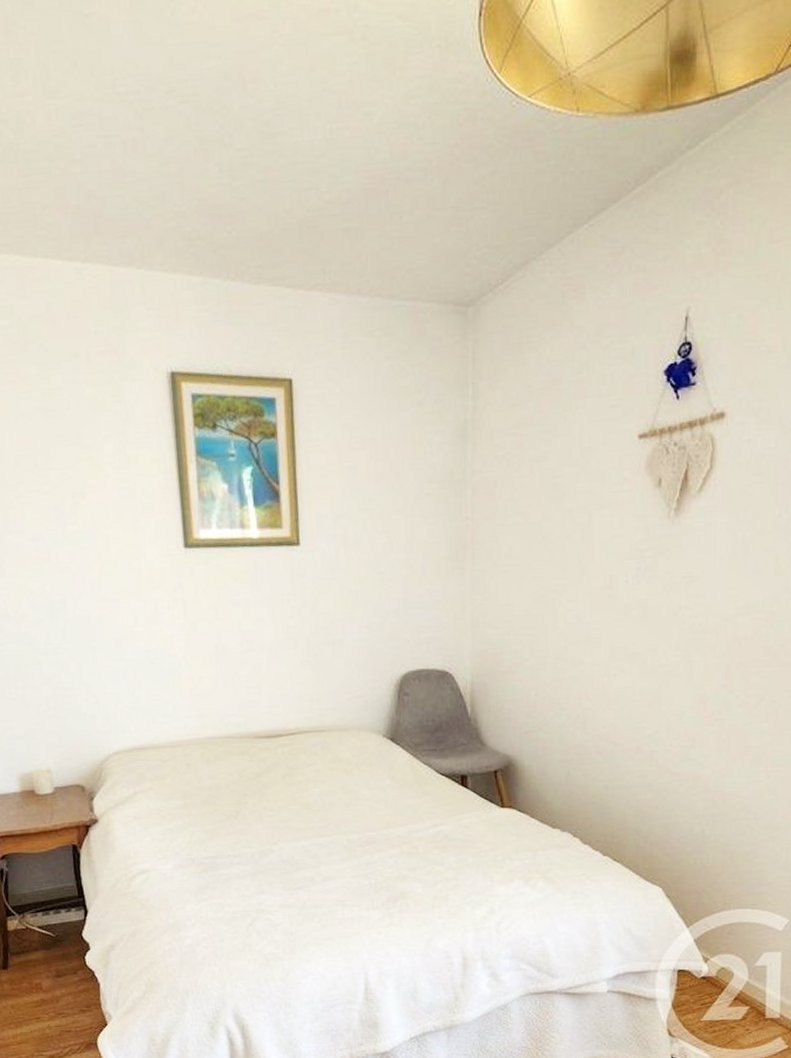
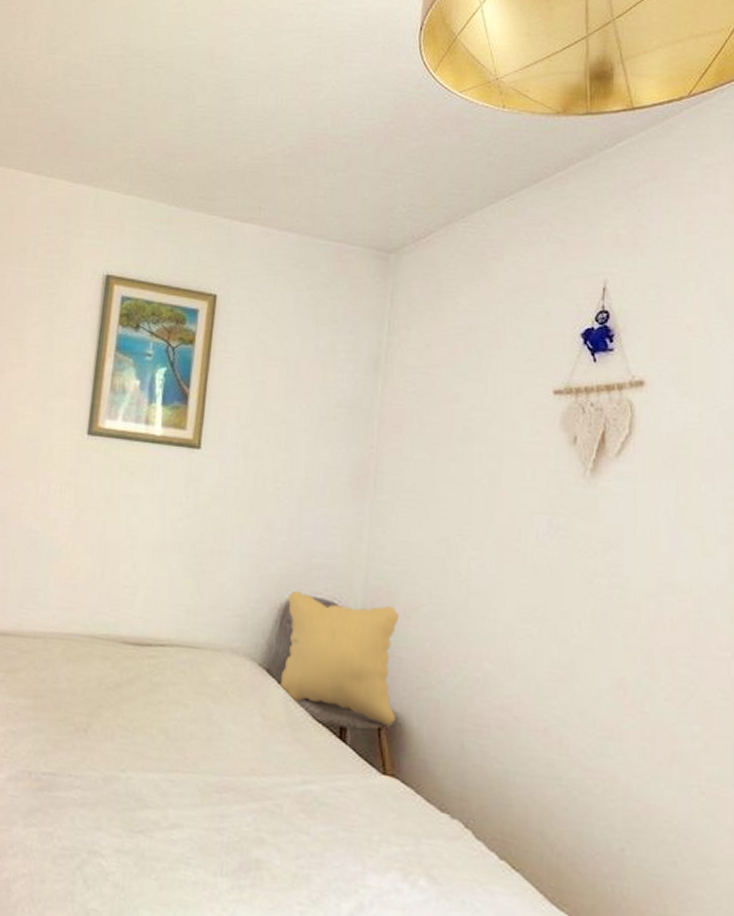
cushion: none [402,665,509,769] -> present [278,590,399,727]

